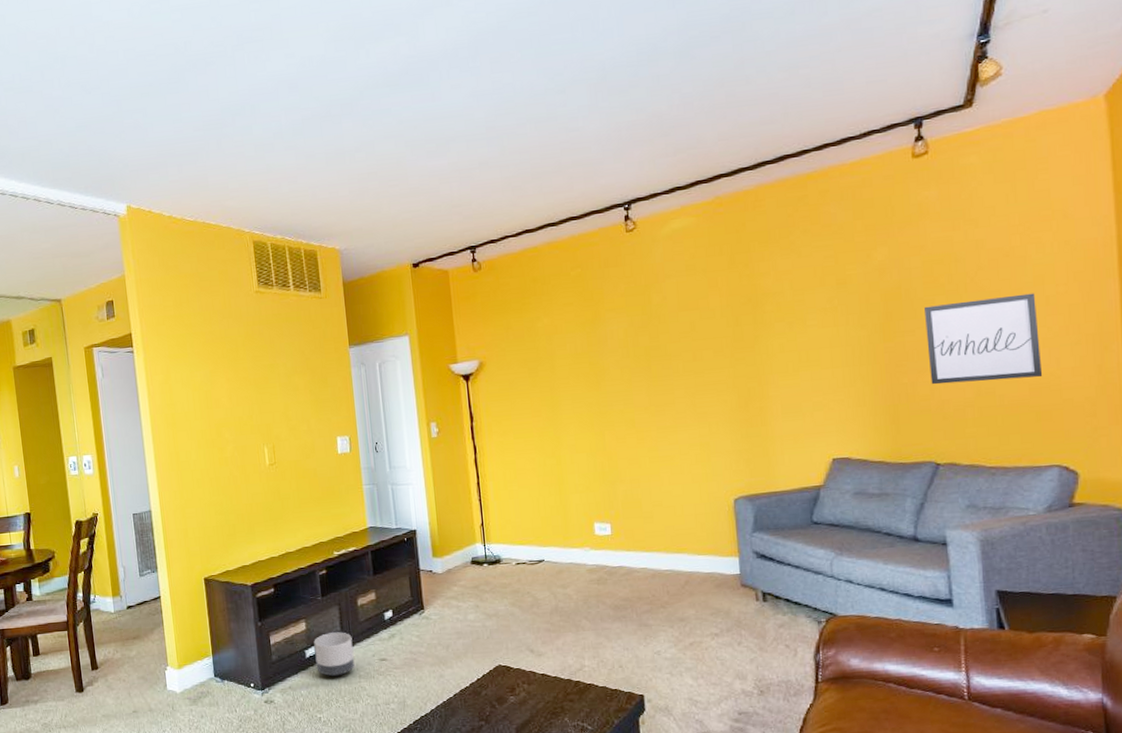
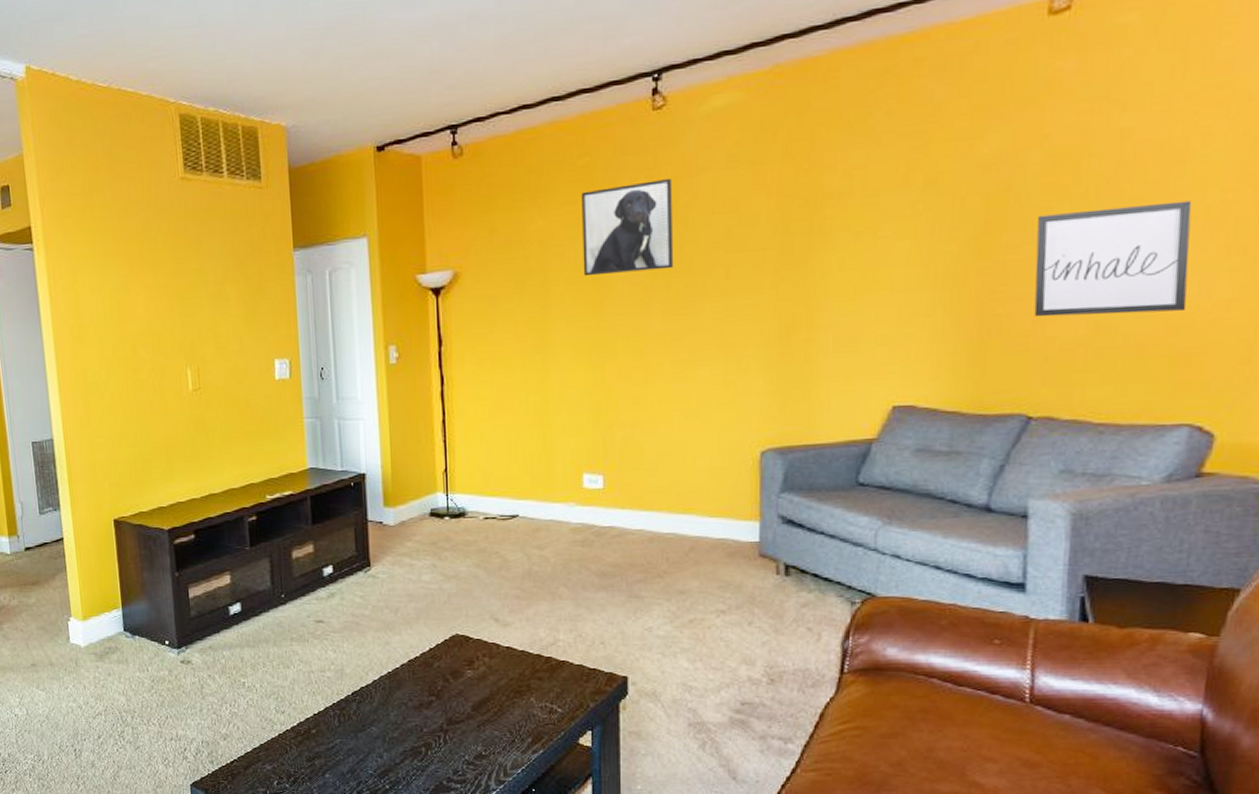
planter: present [314,632,355,677] -> none [239,588,286,638]
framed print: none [575,284,653,362] -> present [580,178,674,277]

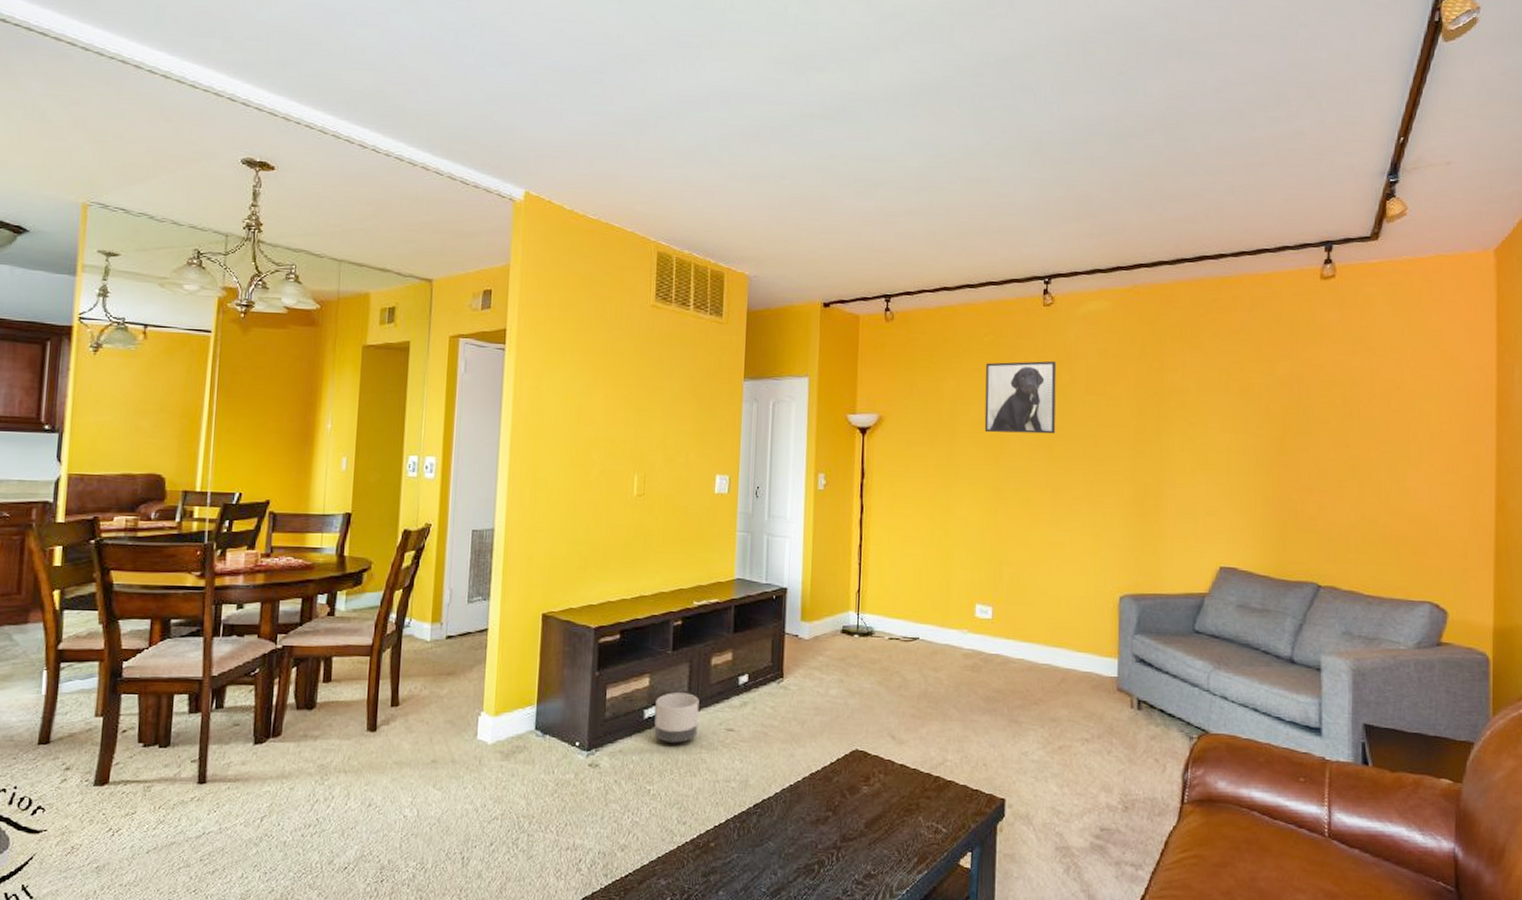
planter: none [239,588,286,638] -> present [654,693,699,744]
wall art: present [1034,200,1192,318] -> none [1319,426,1422,511]

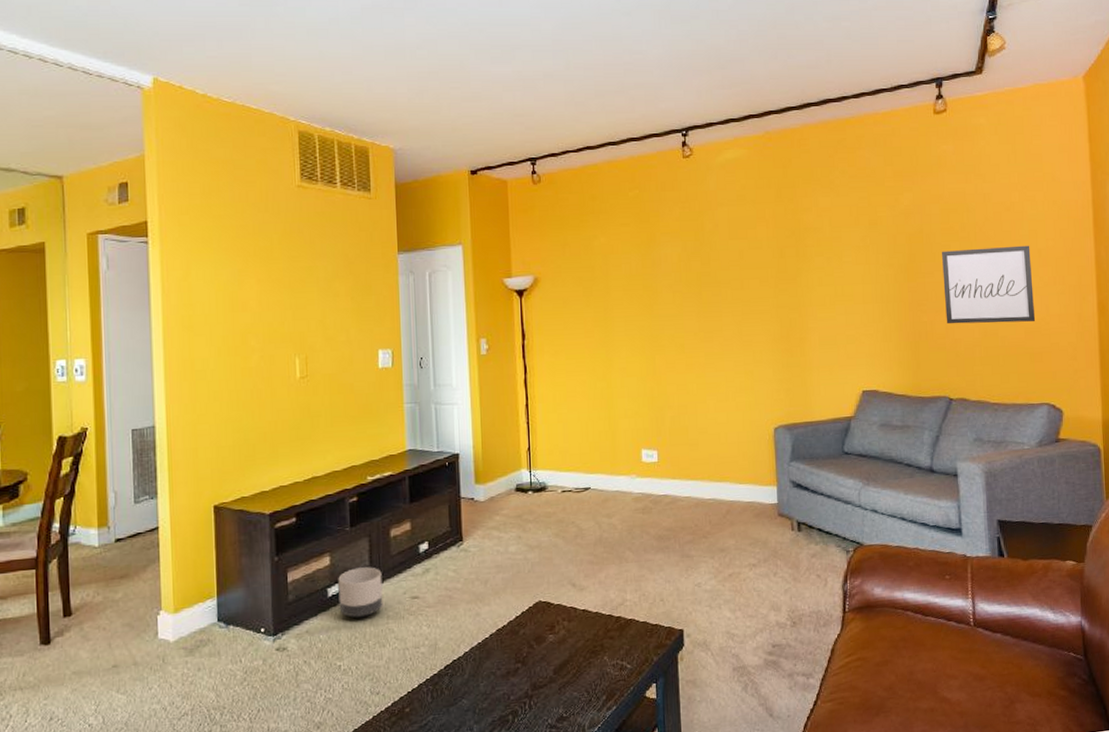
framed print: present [984,360,1057,434] -> none [632,210,704,284]
wall art: none [1319,426,1422,511] -> present [942,245,1036,325]

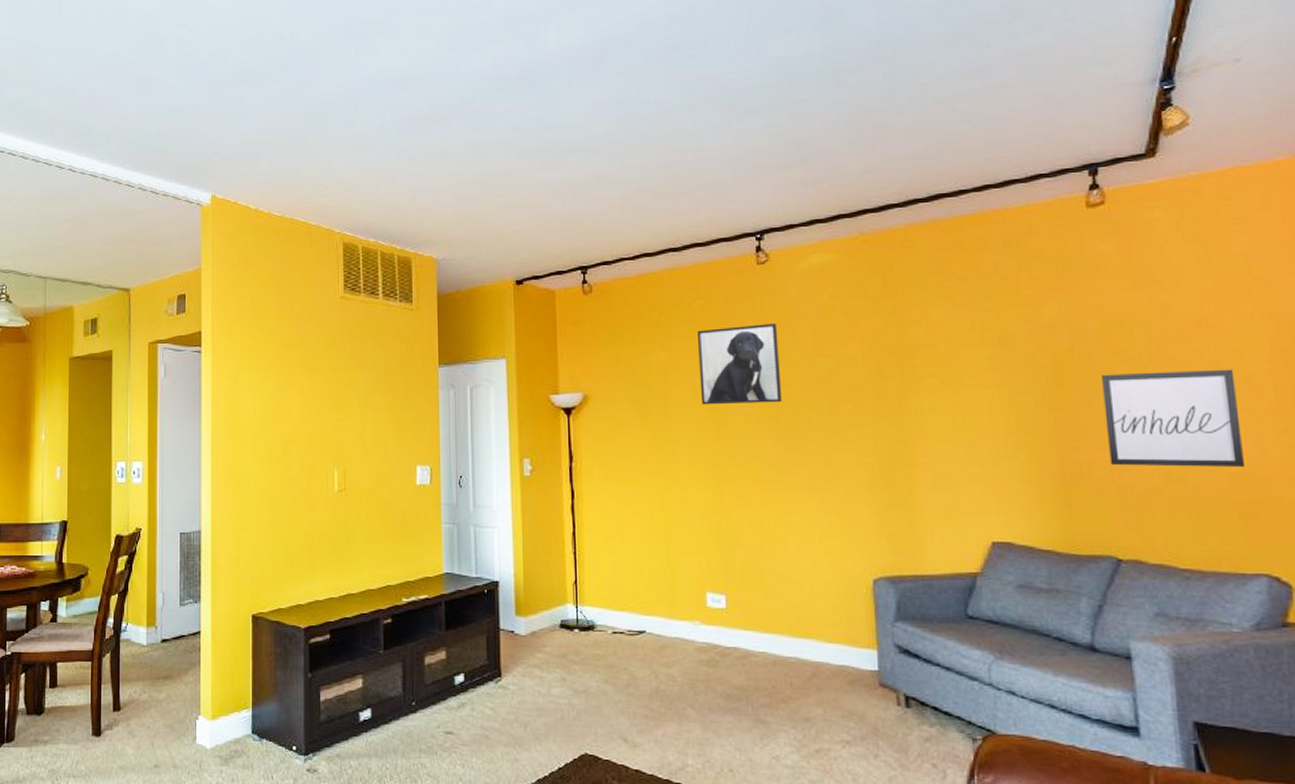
planter: present [338,567,383,618] -> none [370,694,416,748]
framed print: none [632,210,704,284] -> present [696,322,783,405]

